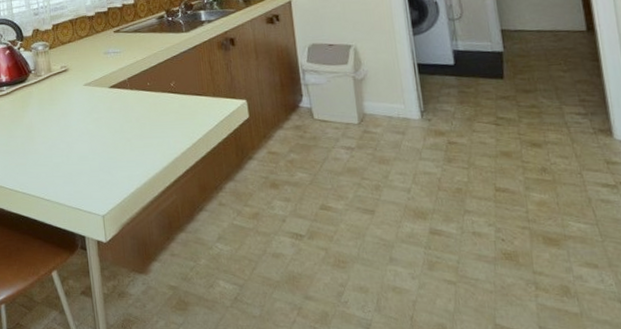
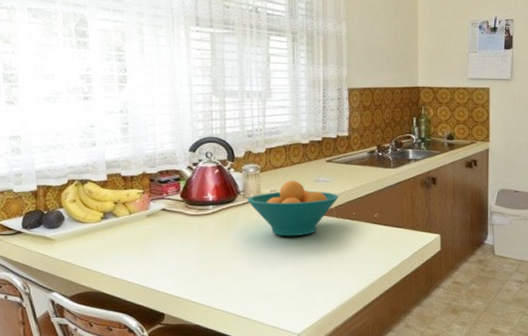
fruit bowl: none [38,54,131,113] -> present [247,180,339,237]

